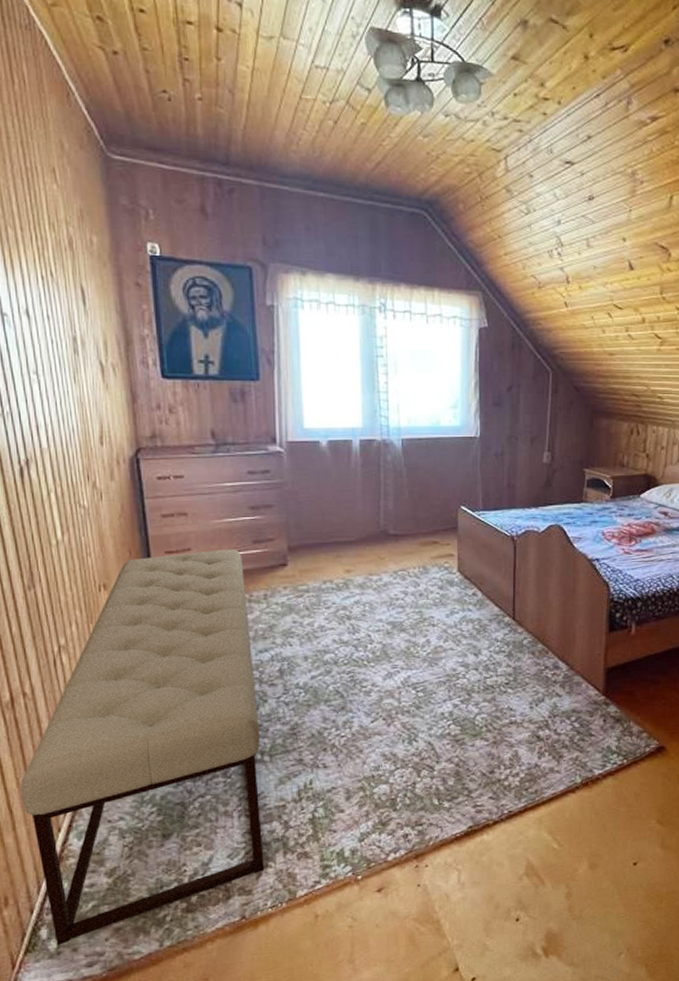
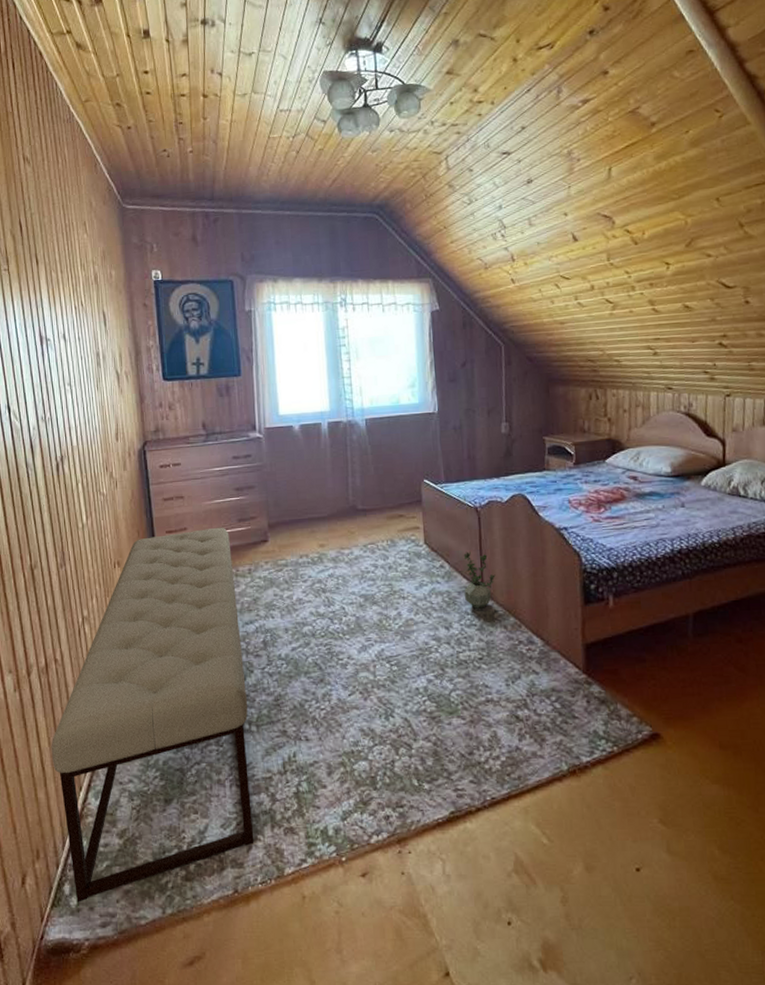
potted plant: none [496,580,527,636] -> present [463,551,496,609]

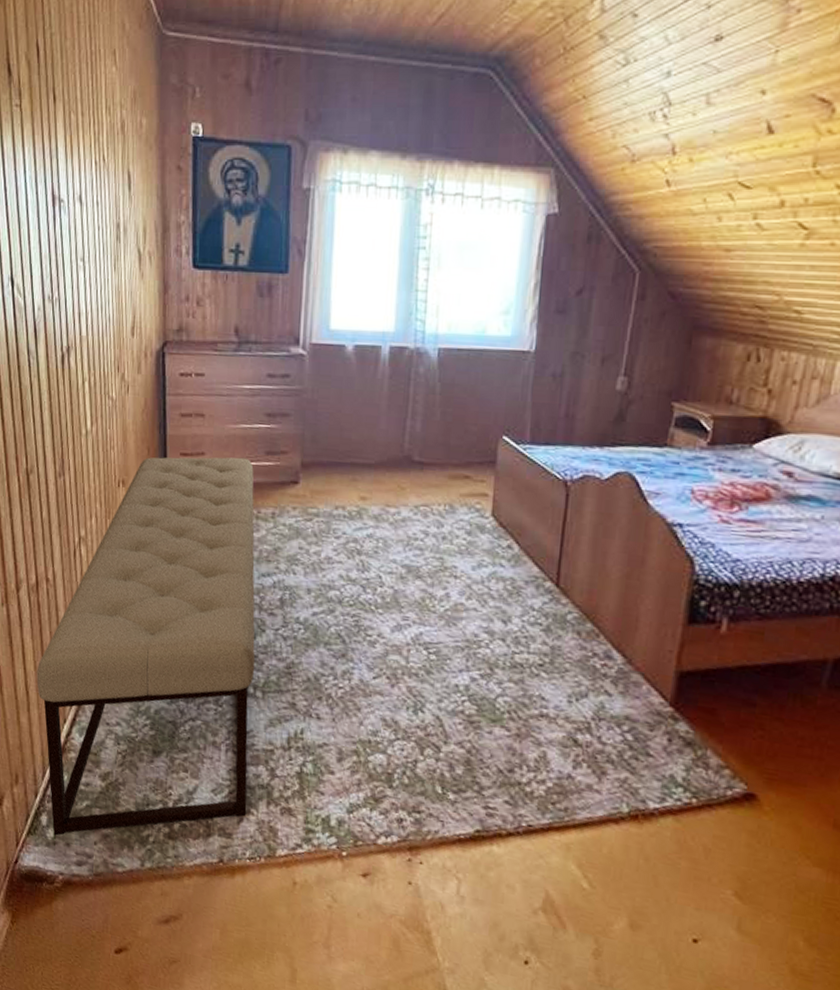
potted plant: present [463,551,496,609] -> none [533,533,577,606]

